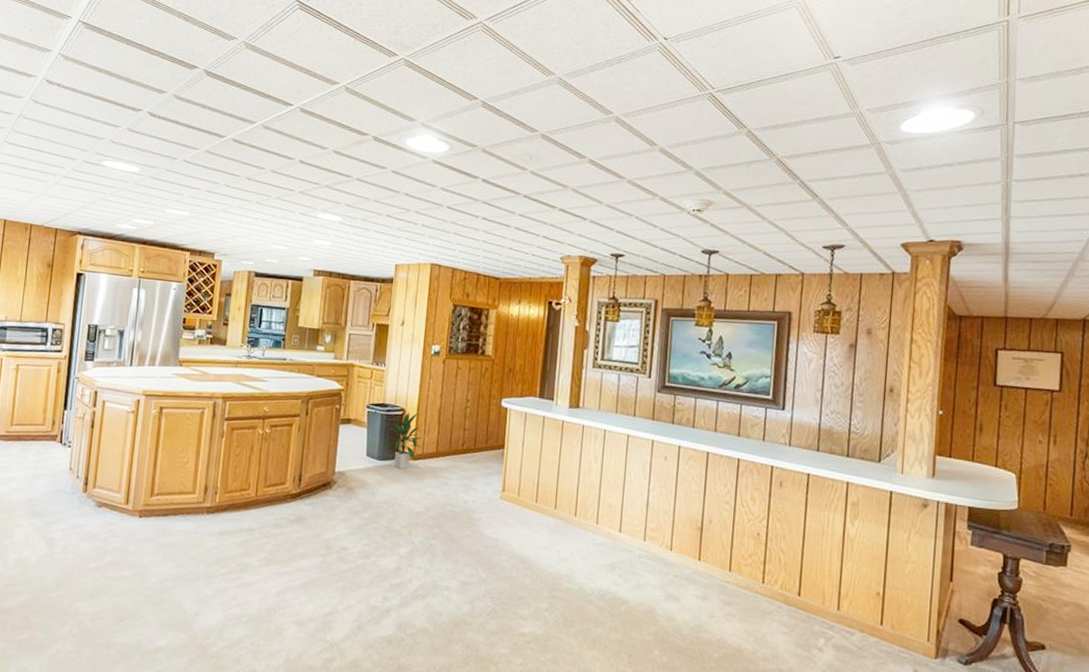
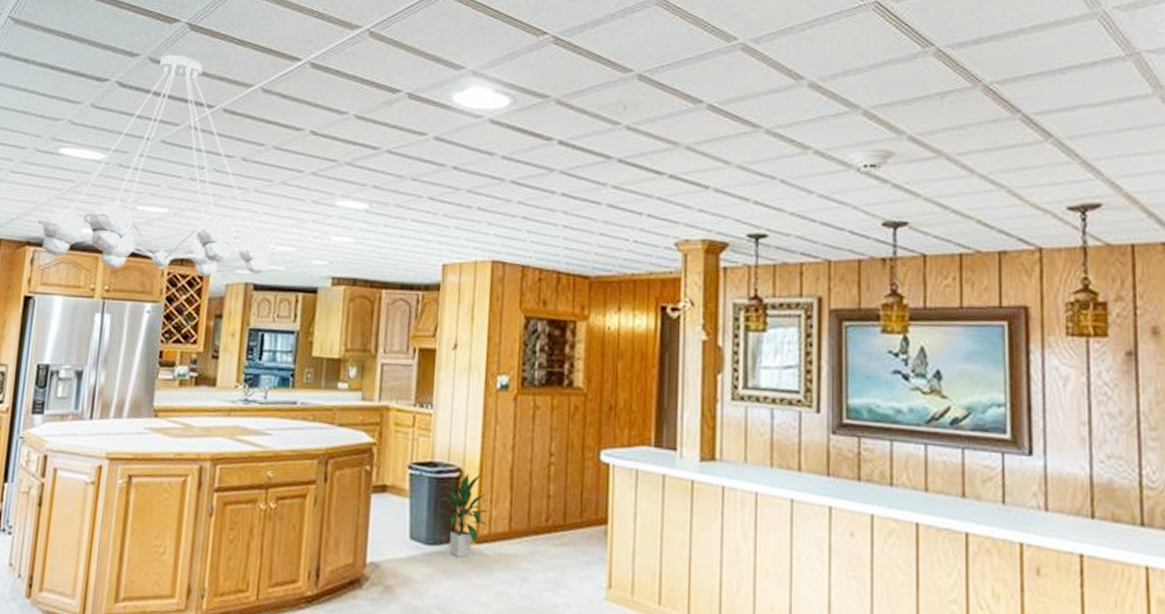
chandelier: none [86,93,272,266] -> present [37,54,276,277]

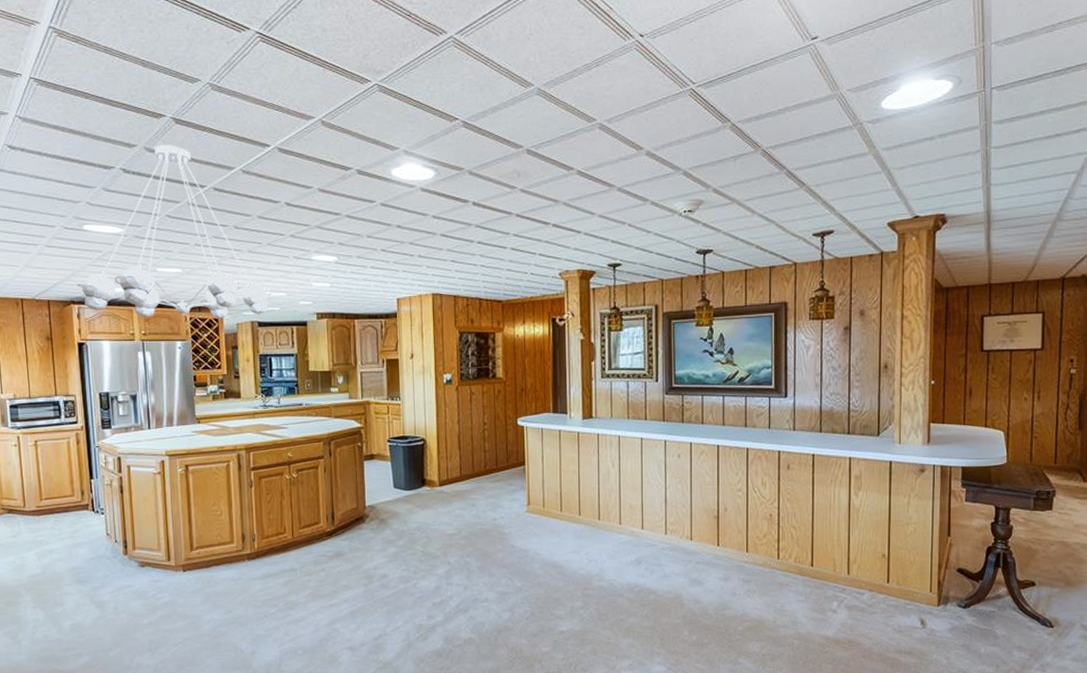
indoor plant: present [429,473,489,558] -> none [405,441,446,496]

